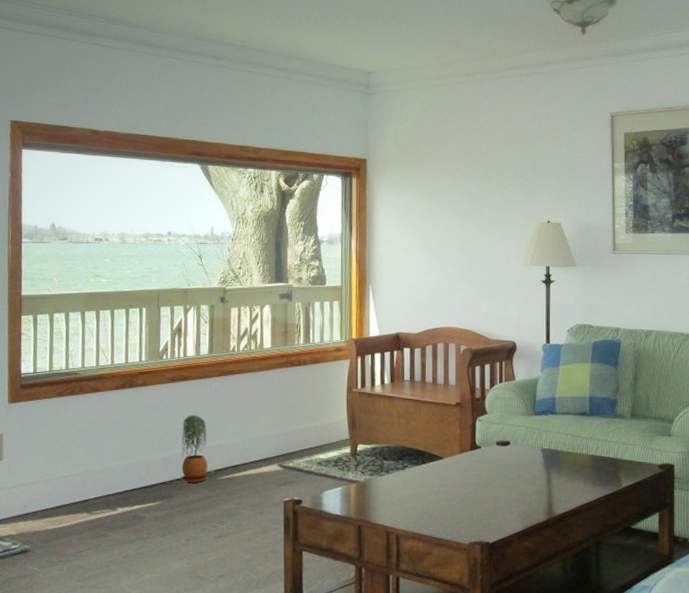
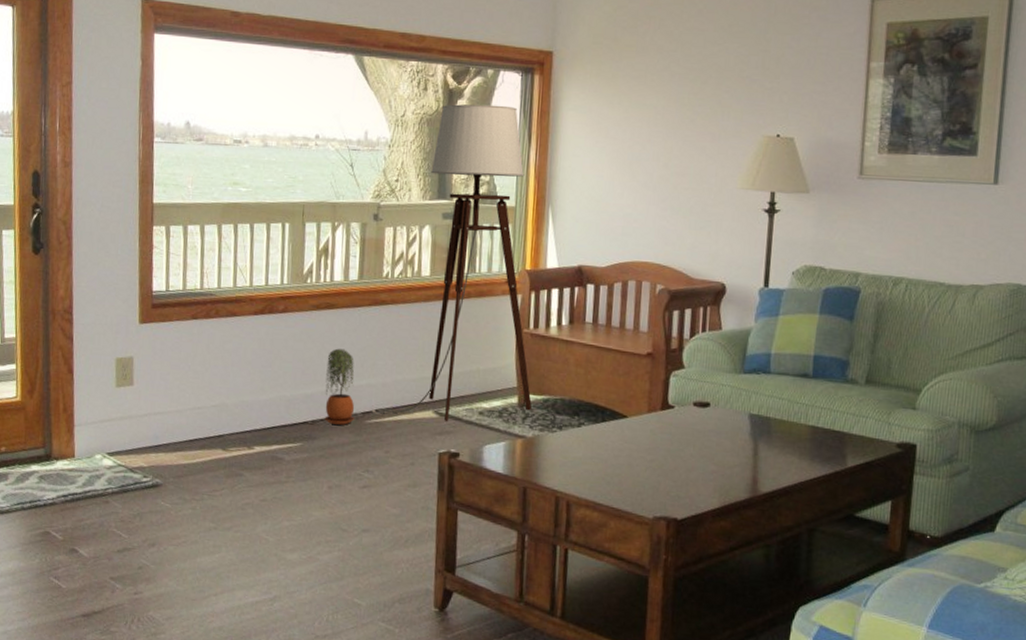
floor lamp: none [223,202,362,474] -> present [372,104,532,422]

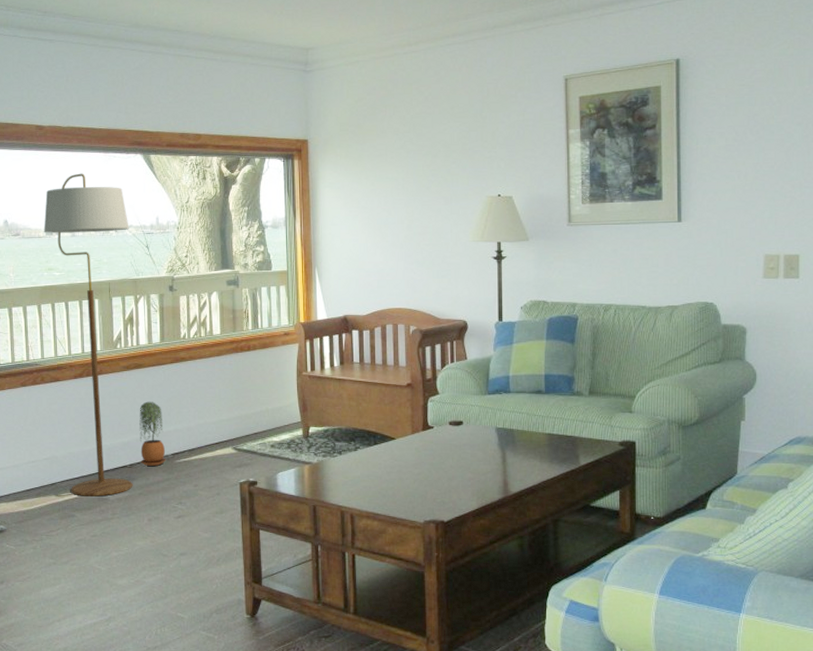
floor lamp: none [231,72,332,455] -> present [43,173,133,497]
floor lamp: present [372,104,532,422] -> none [180,187,314,456]

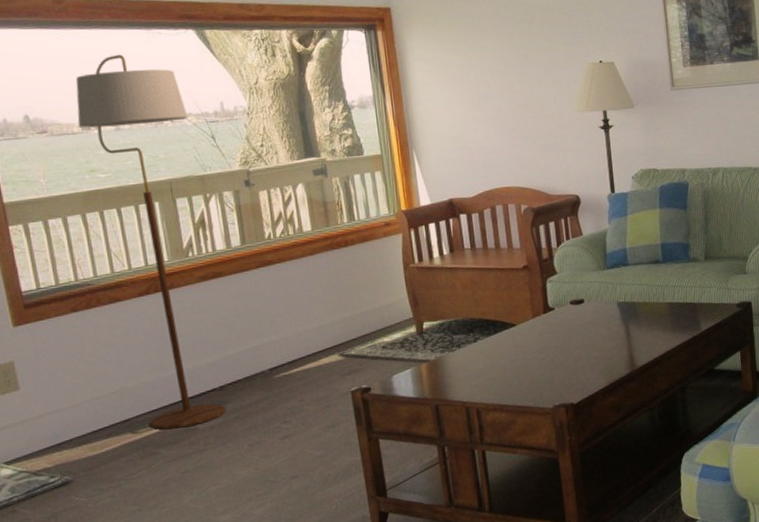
potted plant: present [139,401,166,466] -> none [224,313,263,386]

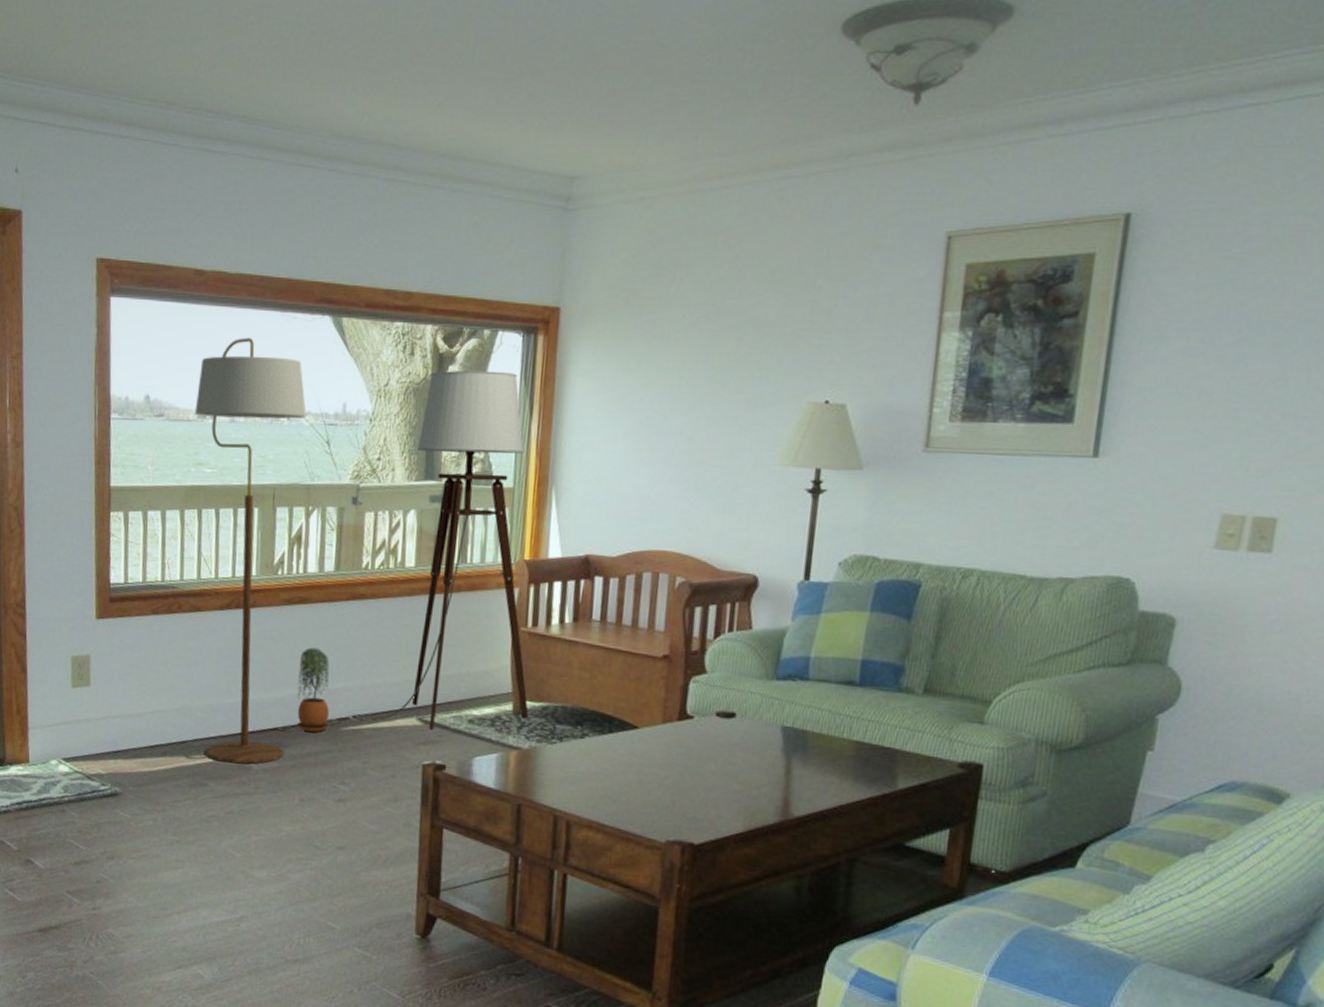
potted plant: none [224,313,263,386] -> present [296,647,330,732]
floor lamp: none [278,62,430,367] -> present [348,370,529,731]

